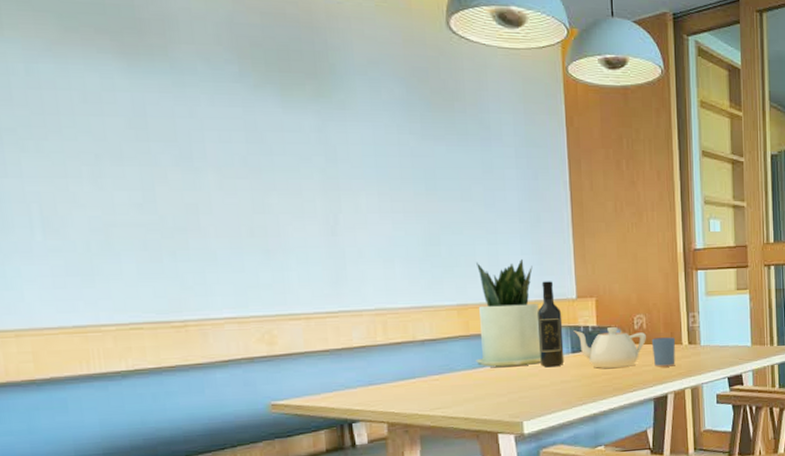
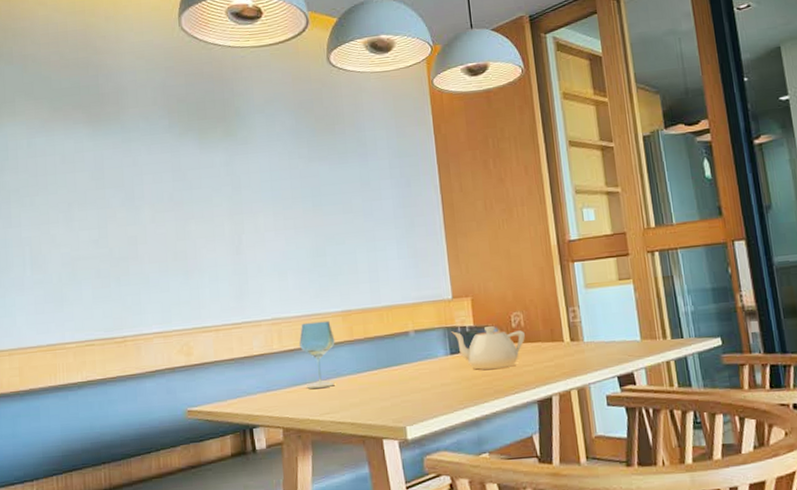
wine glass: none [407,314,449,383] -> present [299,320,335,389]
planter: present [476,259,542,368] -> none [358,264,422,372]
wine bottle: present [536,281,565,367] -> none [415,283,444,369]
mug: present [651,337,676,367] -> none [530,334,558,367]

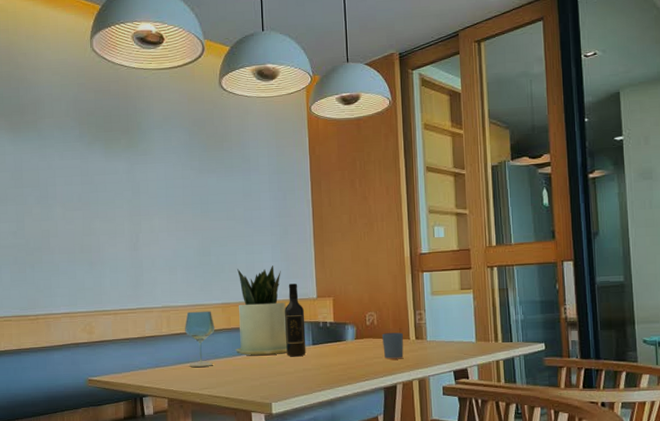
planter: none [358,264,422,372] -> present [235,266,288,356]
wine bottle: none [415,283,444,369] -> present [284,283,307,356]
teapot: present [451,326,525,370] -> none [314,323,377,360]
mug: none [530,334,558,367] -> present [381,332,404,360]

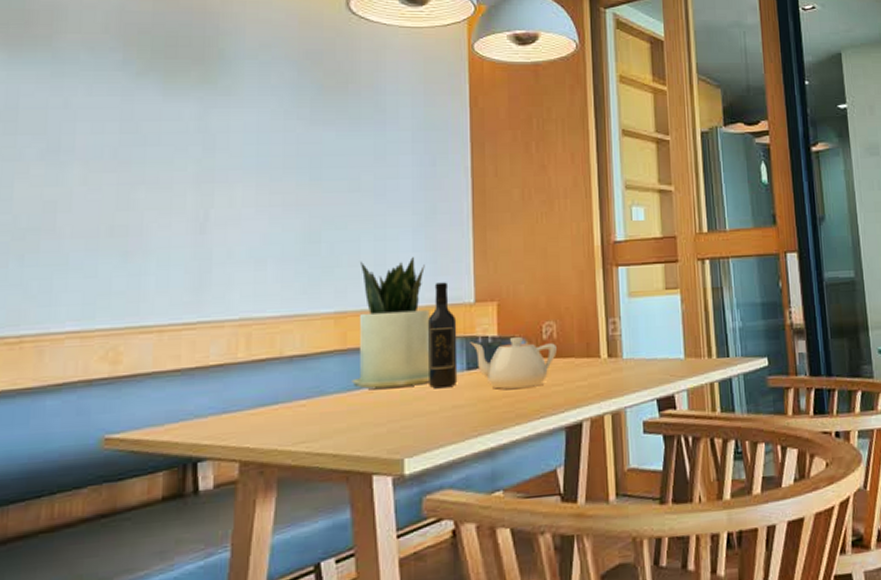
wine glass: present [185,311,215,367] -> none [274,324,322,410]
teapot: none [314,323,377,360] -> present [470,337,557,389]
mug: present [381,332,404,360] -> none [563,348,593,387]

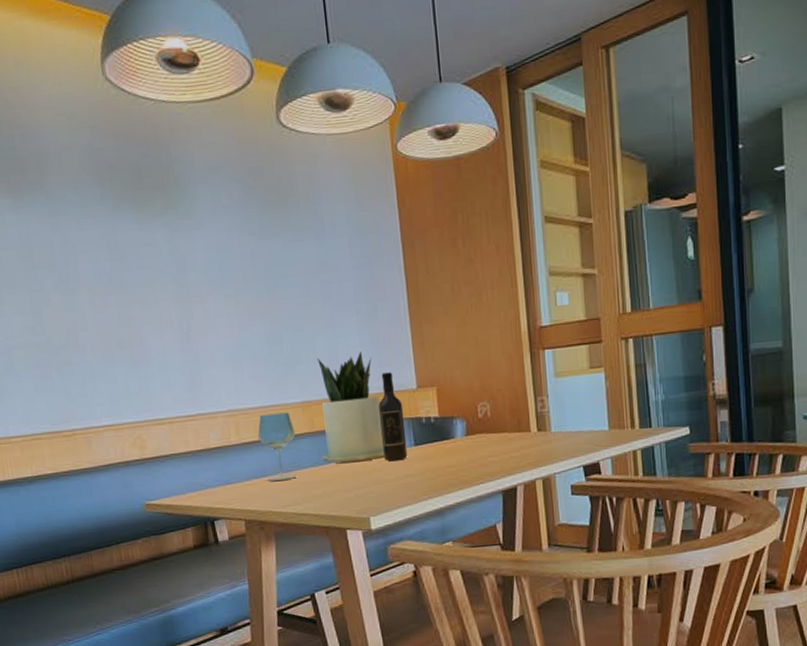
wine glass: none [274,324,322,410] -> present [258,412,296,481]
teapot: present [470,337,557,389] -> none [415,417,491,461]

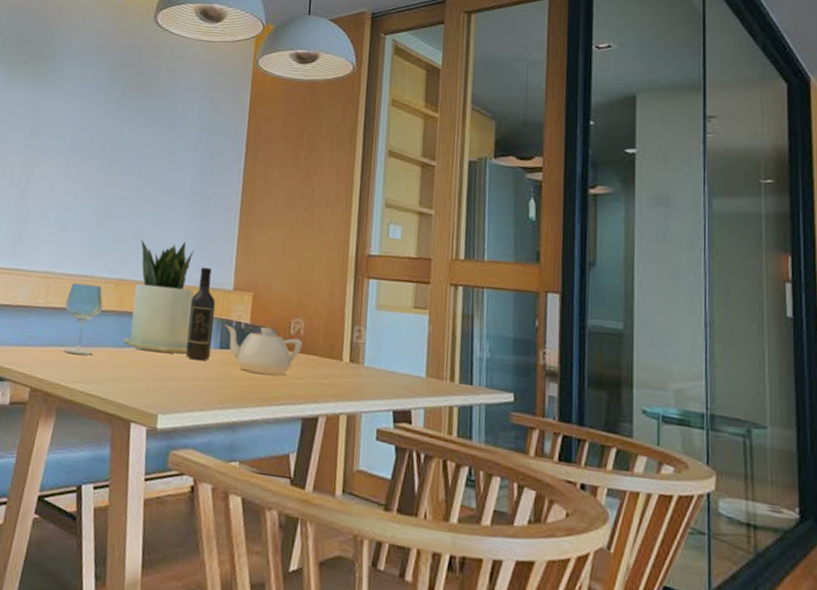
teapot: none [415,417,491,461] -> present [225,324,302,376]

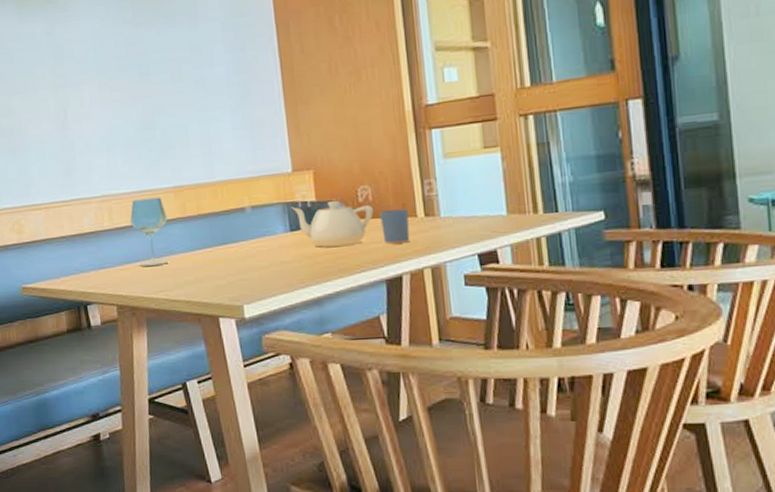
planter: present [123,238,194,354] -> none [189,135,259,249]
wine bottle: present [186,267,216,361] -> none [251,155,283,247]
mug: none [307,347,336,385] -> present [379,209,410,245]

